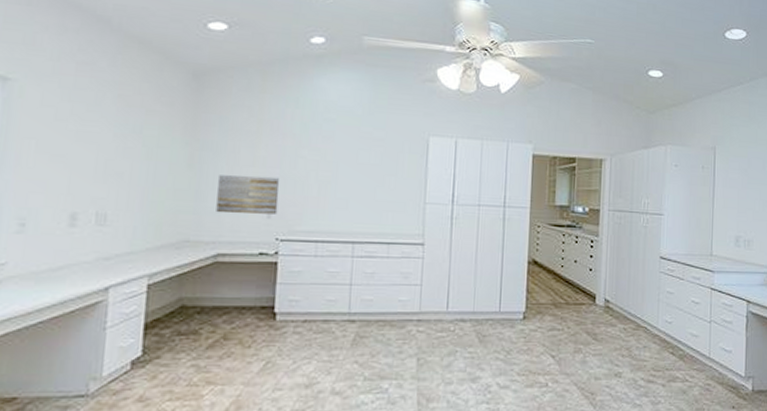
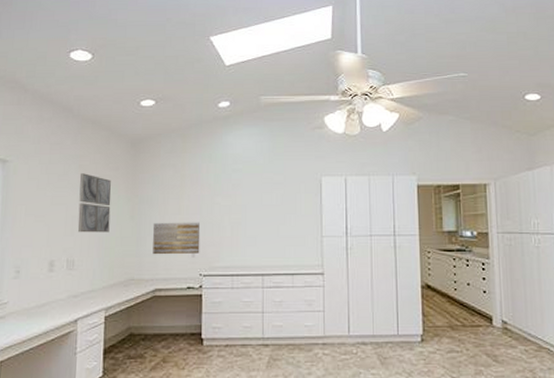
wall art: none [113,105,163,182] -> present [77,173,112,233]

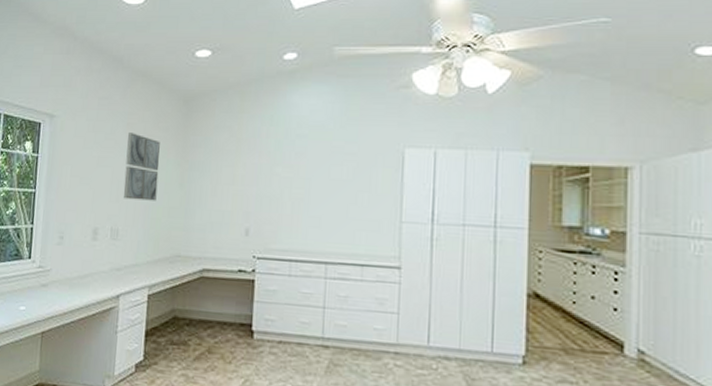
wall art: present [152,222,200,255] -> none [202,193,256,232]

